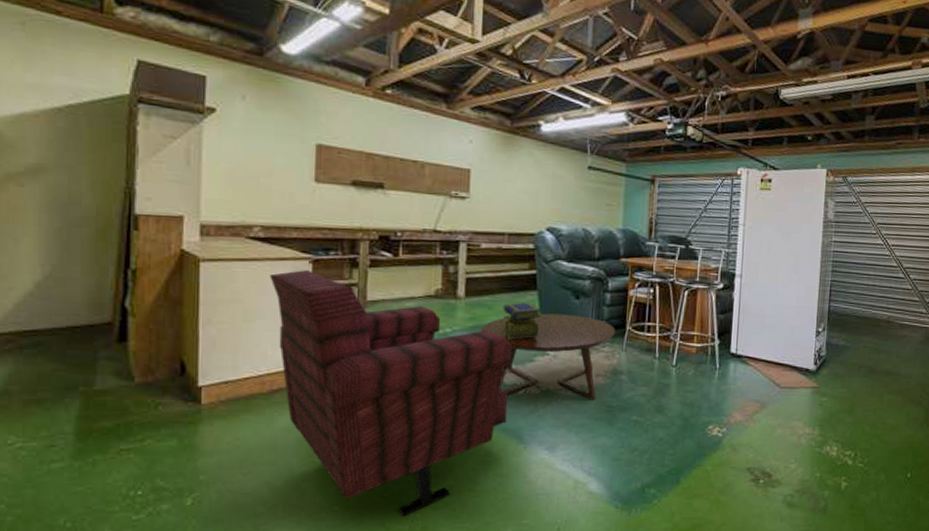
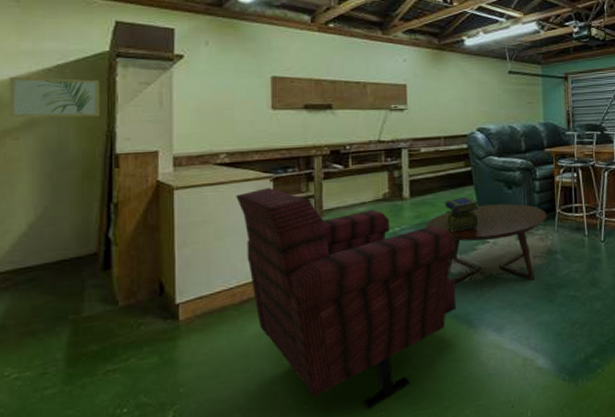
wall art: none [12,113,118,170] -> present [8,77,100,118]

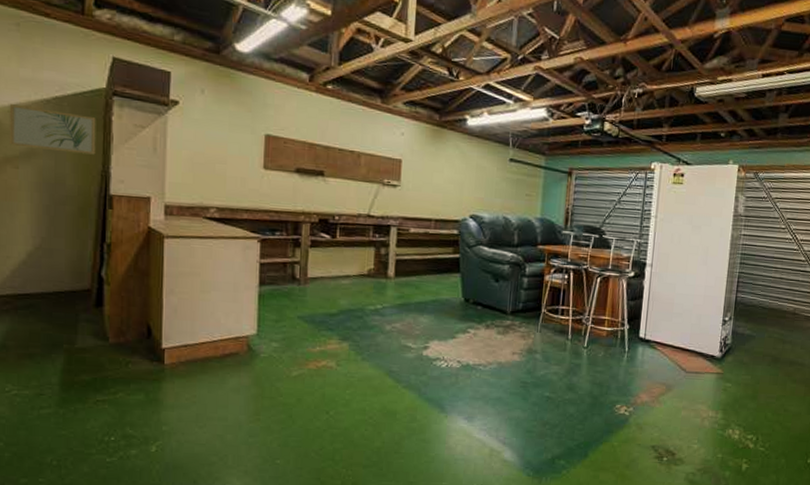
armchair: present [236,188,457,409] -> none [224,248,436,473]
coffee table: present [426,203,546,284] -> none [407,294,531,376]
stack of books: present [444,196,480,232] -> none [428,283,464,318]

